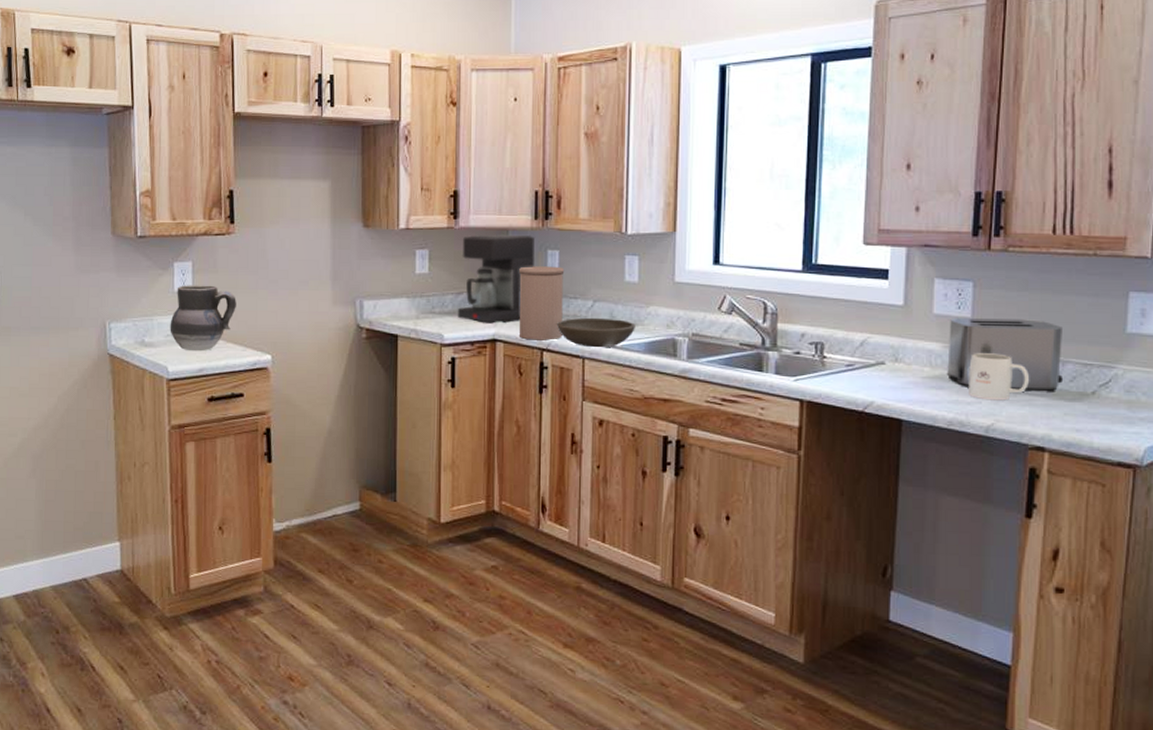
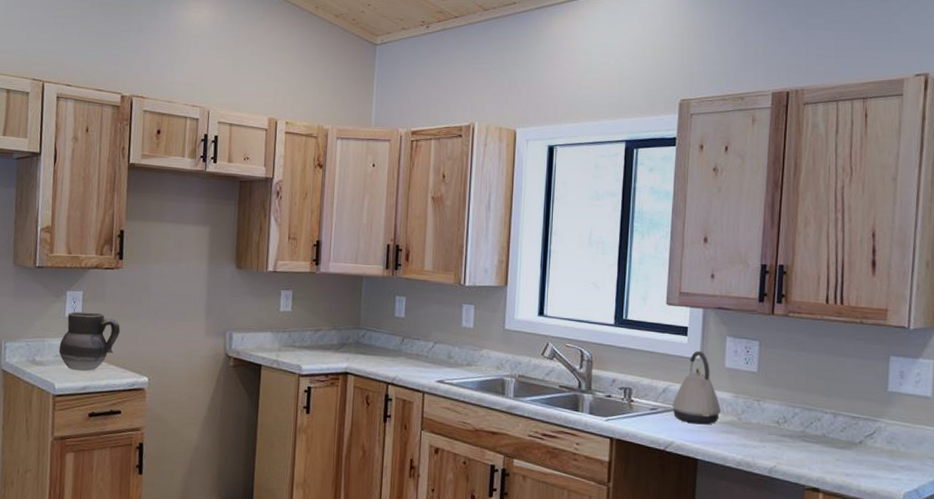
coffee maker: present [458,234,534,324] -> none [315,280,385,358]
canister: present [518,266,565,341] -> none [367,309,410,376]
wooden bowl: present [556,317,635,348] -> none [401,357,470,385]
kettle: none [871,297,928,381] -> present [672,351,721,425]
toaster: present [946,318,1062,392] -> none [735,372,834,440]
mug: present [969,353,1029,401] -> none [755,403,806,446]

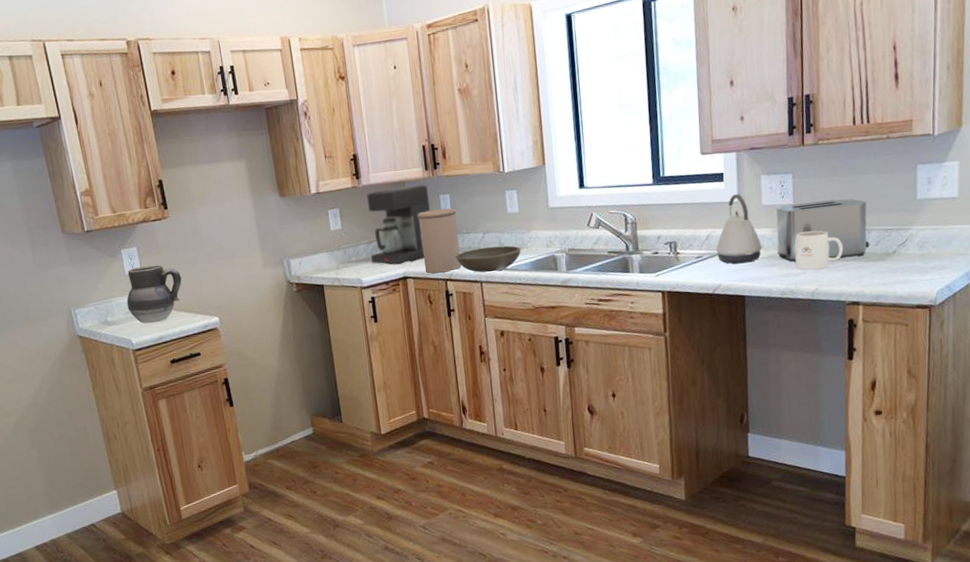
coffee maker: none [315,280,385,358] -> present [367,185,430,265]
canister: none [367,309,410,376] -> present [418,208,462,274]
wooden bowl: none [401,357,470,385] -> present [455,245,521,273]
toaster: none [735,372,834,440] -> present [776,198,869,262]
mug: none [755,403,806,446] -> present [794,230,843,271]

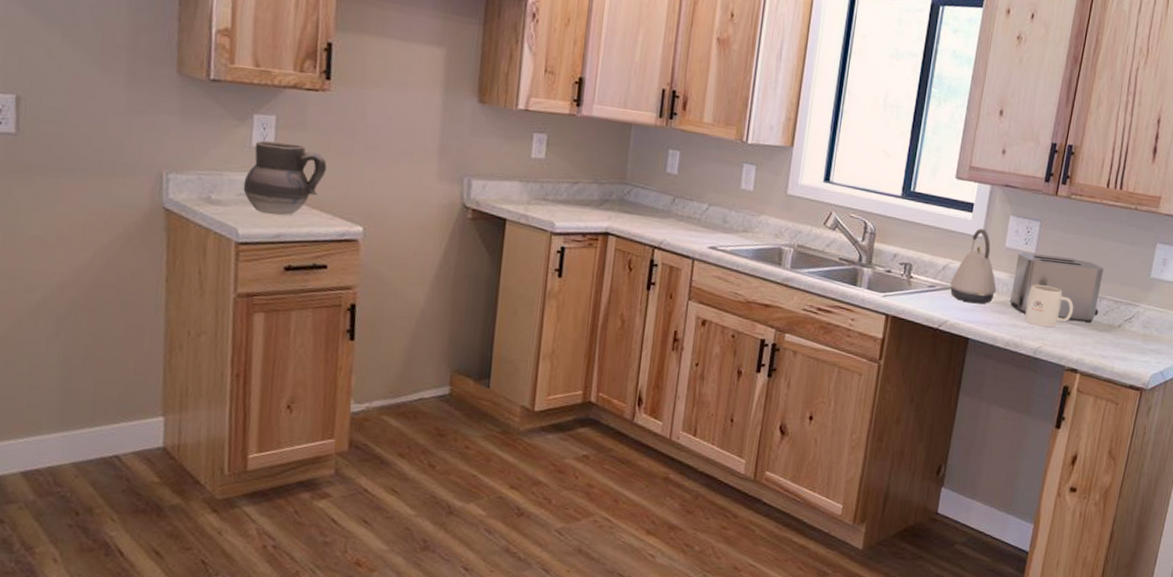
coffee maker: present [367,185,430,265] -> none [572,125,657,217]
canister: present [418,208,462,274] -> none [632,163,684,239]
wooden bowl: present [455,245,521,273] -> none [670,219,746,251]

